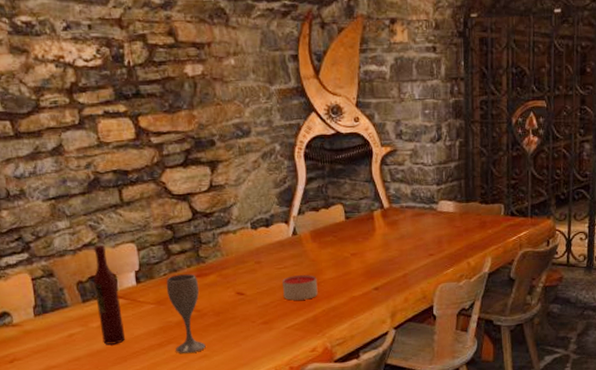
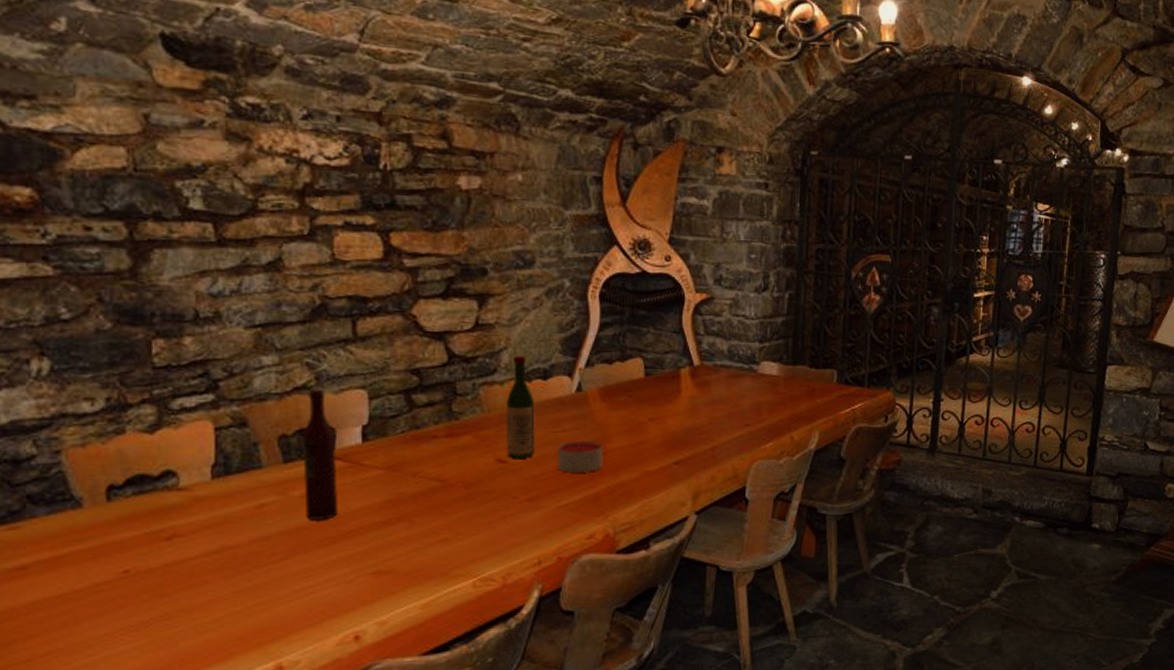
cup: present [166,274,206,354] -> none [402,433,448,536]
wine bottle: none [239,209,265,291] -> present [506,356,535,458]

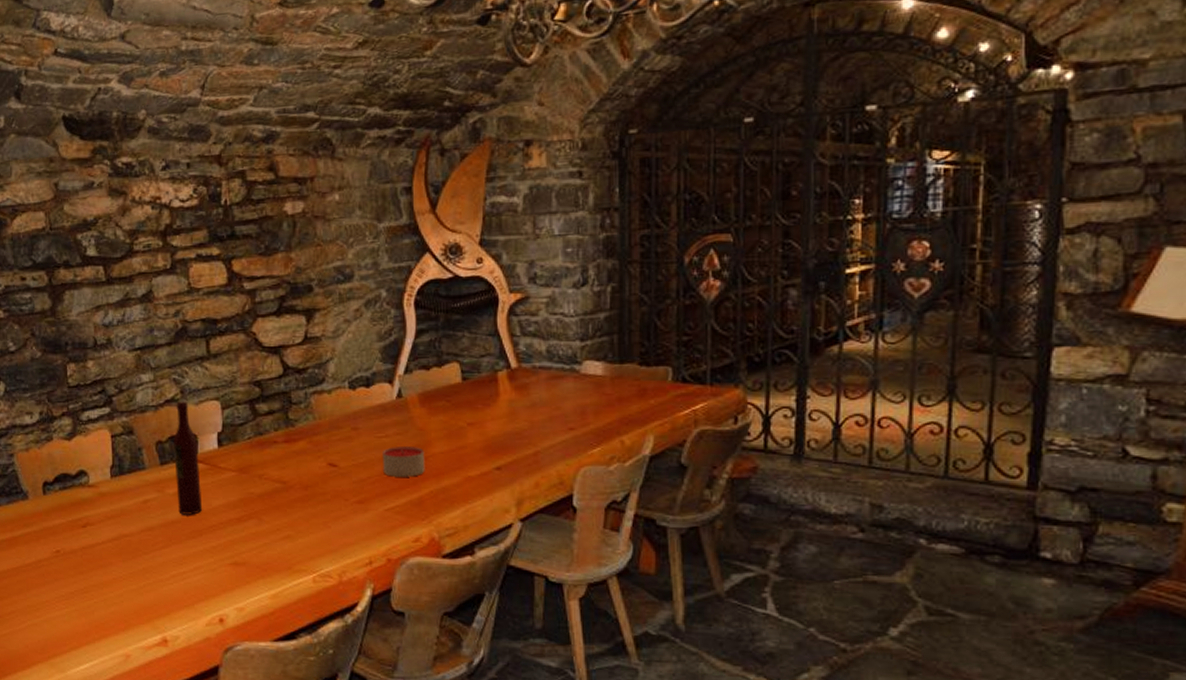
wine bottle: present [506,356,535,458] -> none [335,366,362,462]

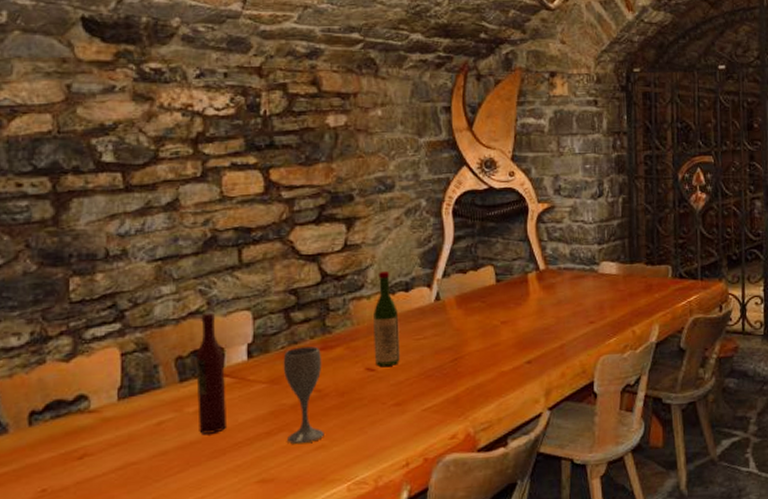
cup: none [250,439,290,533] -> present [283,346,324,445]
wine bottle: none [335,366,362,462] -> present [374,272,400,366]
candle: present [383,447,425,477] -> none [421,346,462,377]

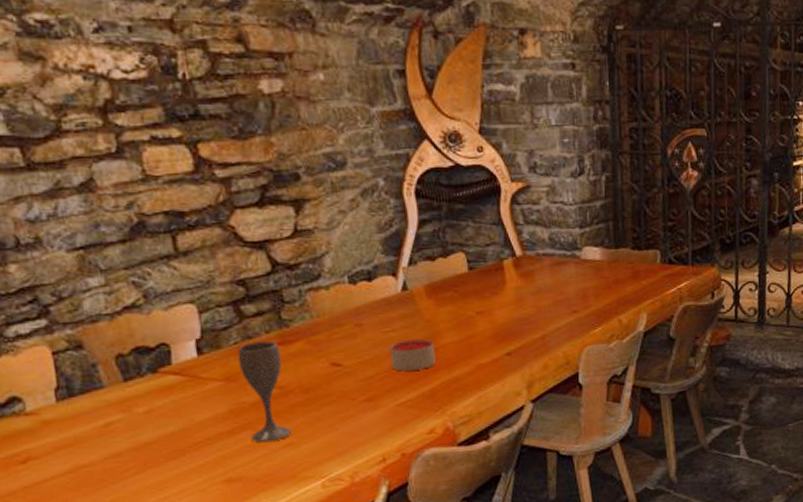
wine bottle: present [196,312,228,434] -> none [138,306,184,435]
wine bottle: present [374,272,400,366] -> none [334,259,368,361]
candle: none [421,346,462,377] -> present [390,339,436,371]

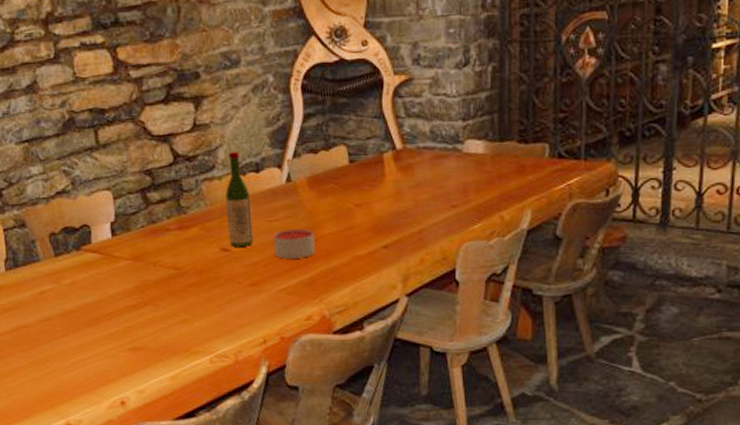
cup: present [237,341,292,443] -> none [143,226,186,318]
wine bottle: none [334,259,368,361] -> present [225,152,253,247]

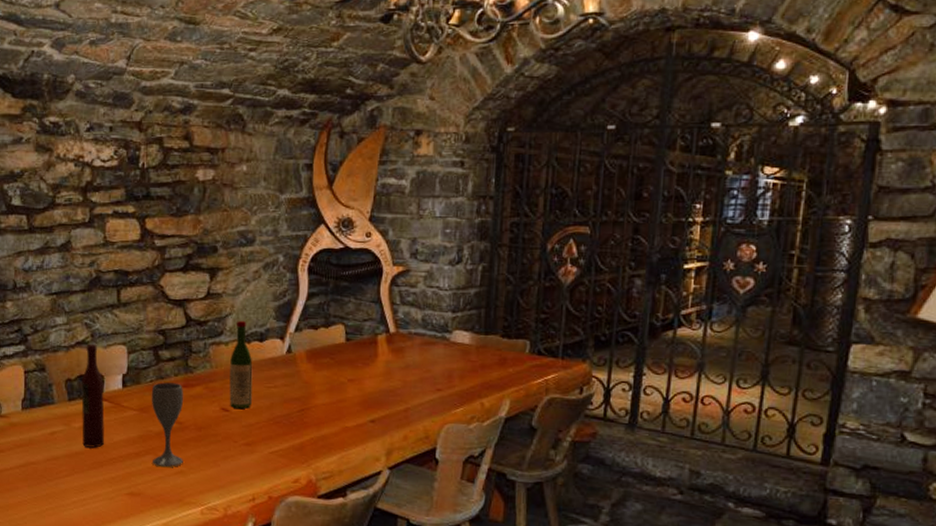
wine bottle: none [66,192,100,304] -> present [81,343,105,448]
cup: none [143,226,186,318] -> present [151,382,184,468]
candle: present [274,229,315,259] -> none [270,396,308,425]

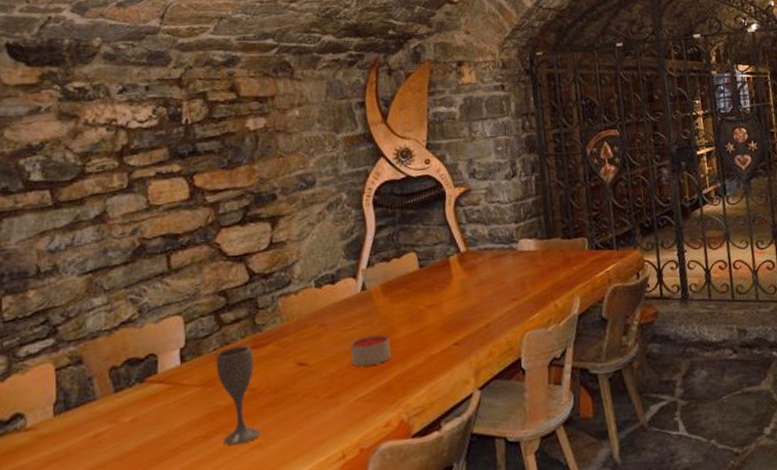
wine bottle: present [81,343,105,448] -> none [130,320,164,443]
wine bottle: present [229,321,253,409] -> none [302,266,330,360]
candle: none [270,396,308,425] -> present [350,334,391,367]

